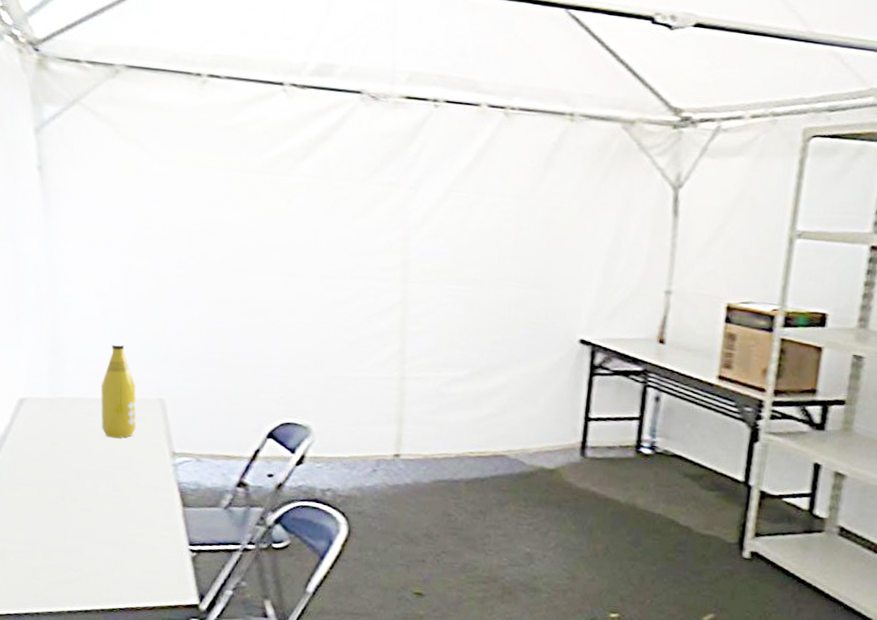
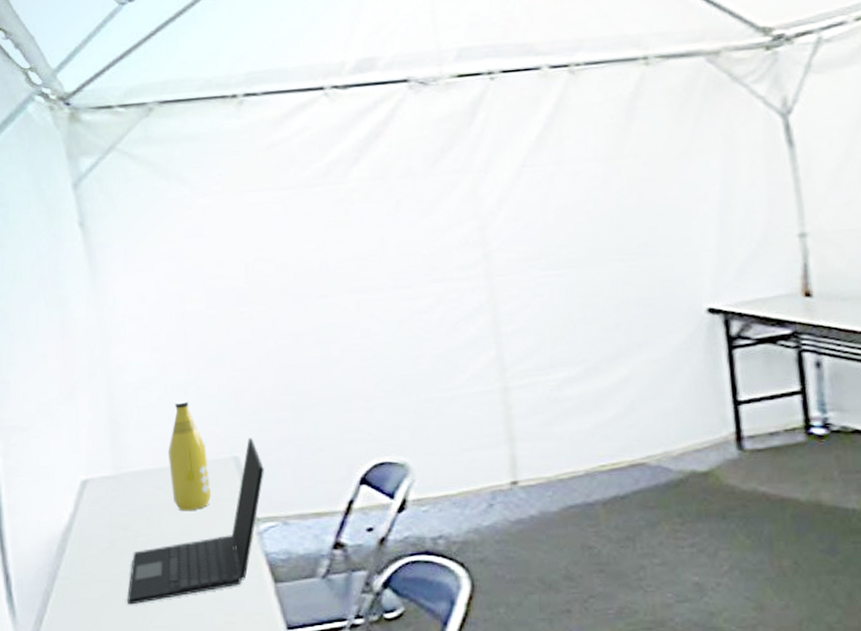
laptop: none [52,384,186,509] -> present [127,437,264,605]

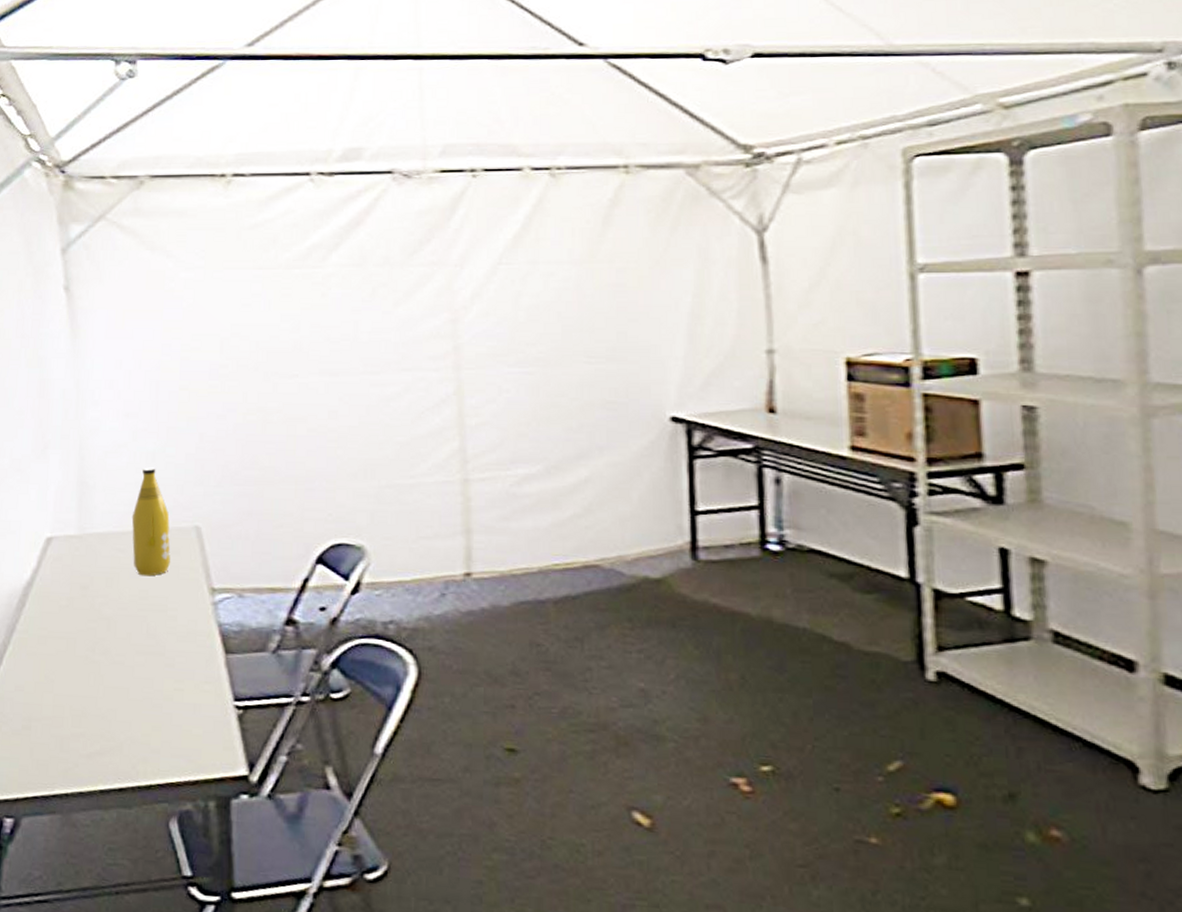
laptop: present [127,437,264,605] -> none [81,508,224,664]

